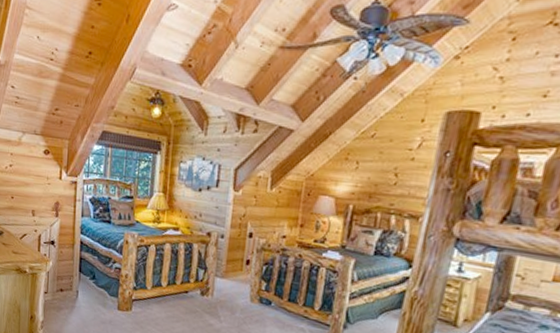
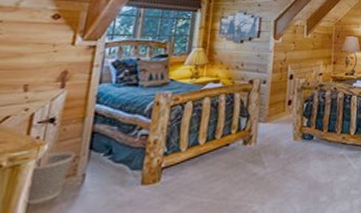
wastebasket: none [42,268,70,306] -> present [24,151,75,204]

